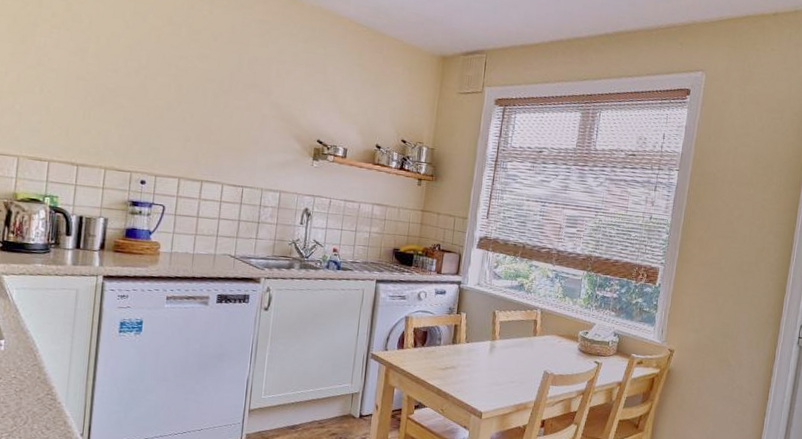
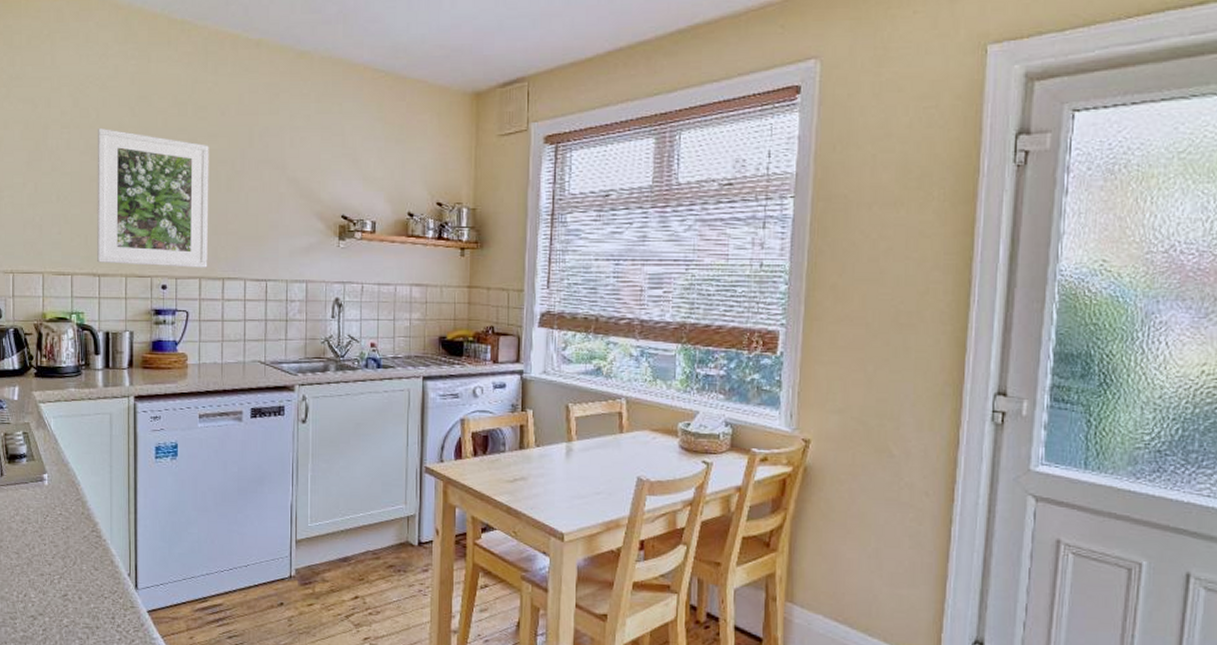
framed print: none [77,33,199,170] -> present [97,127,209,268]

